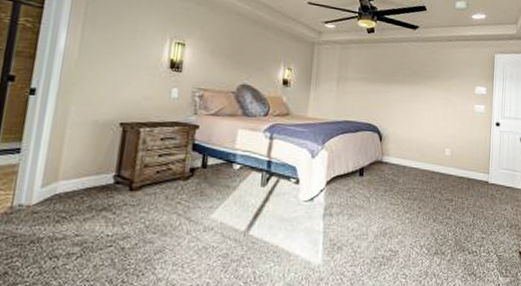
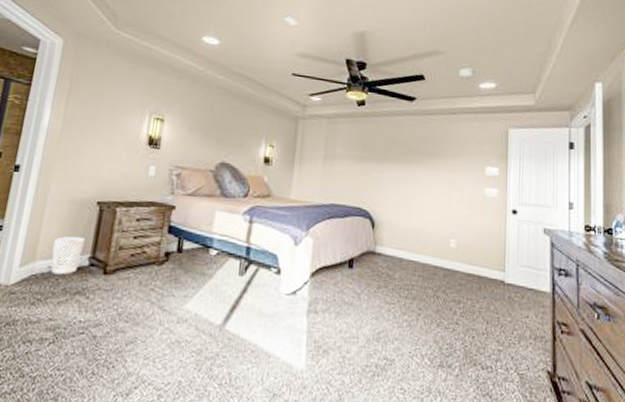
wastebasket: none [74,156,109,193] -> present [51,236,85,275]

